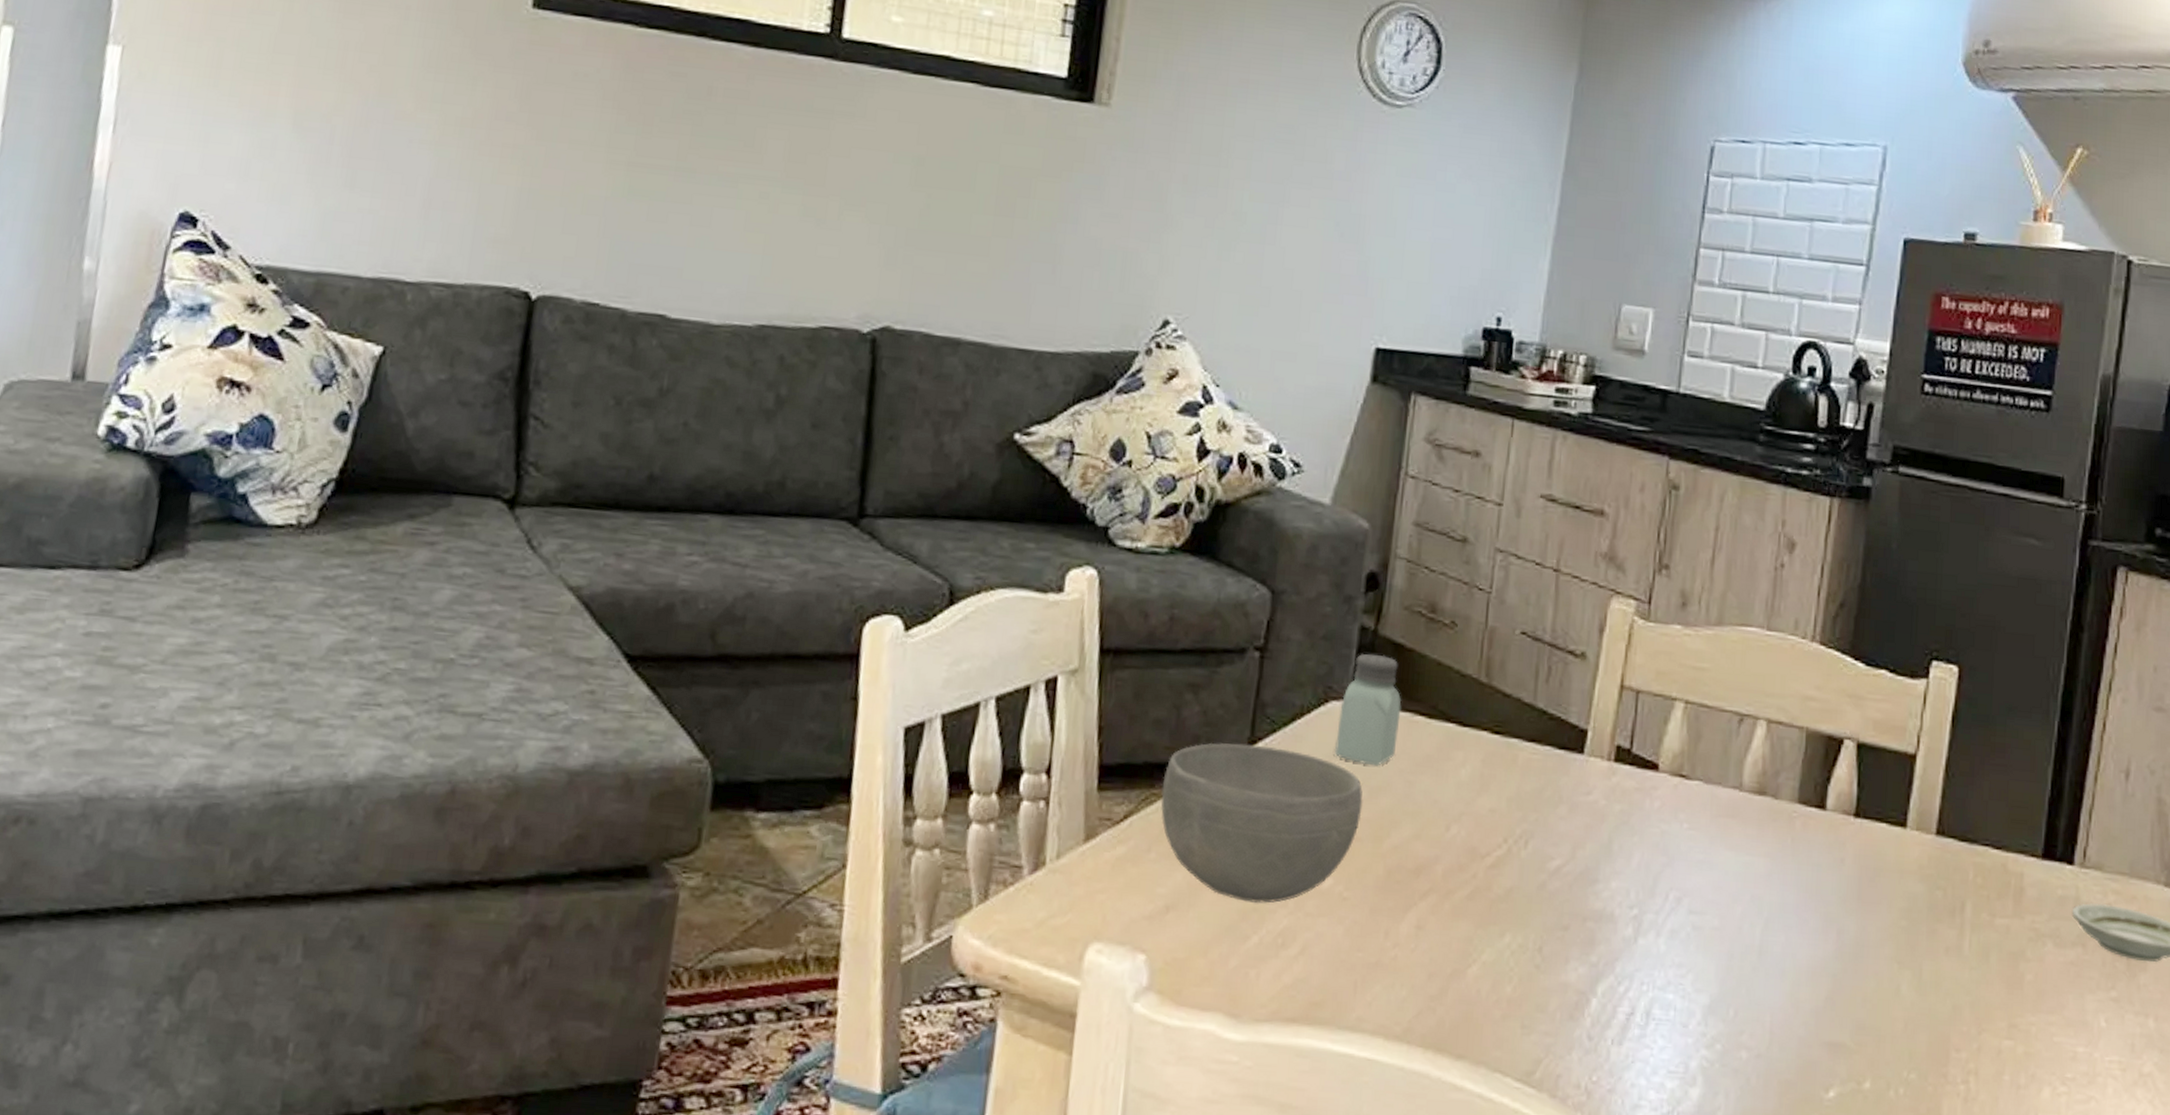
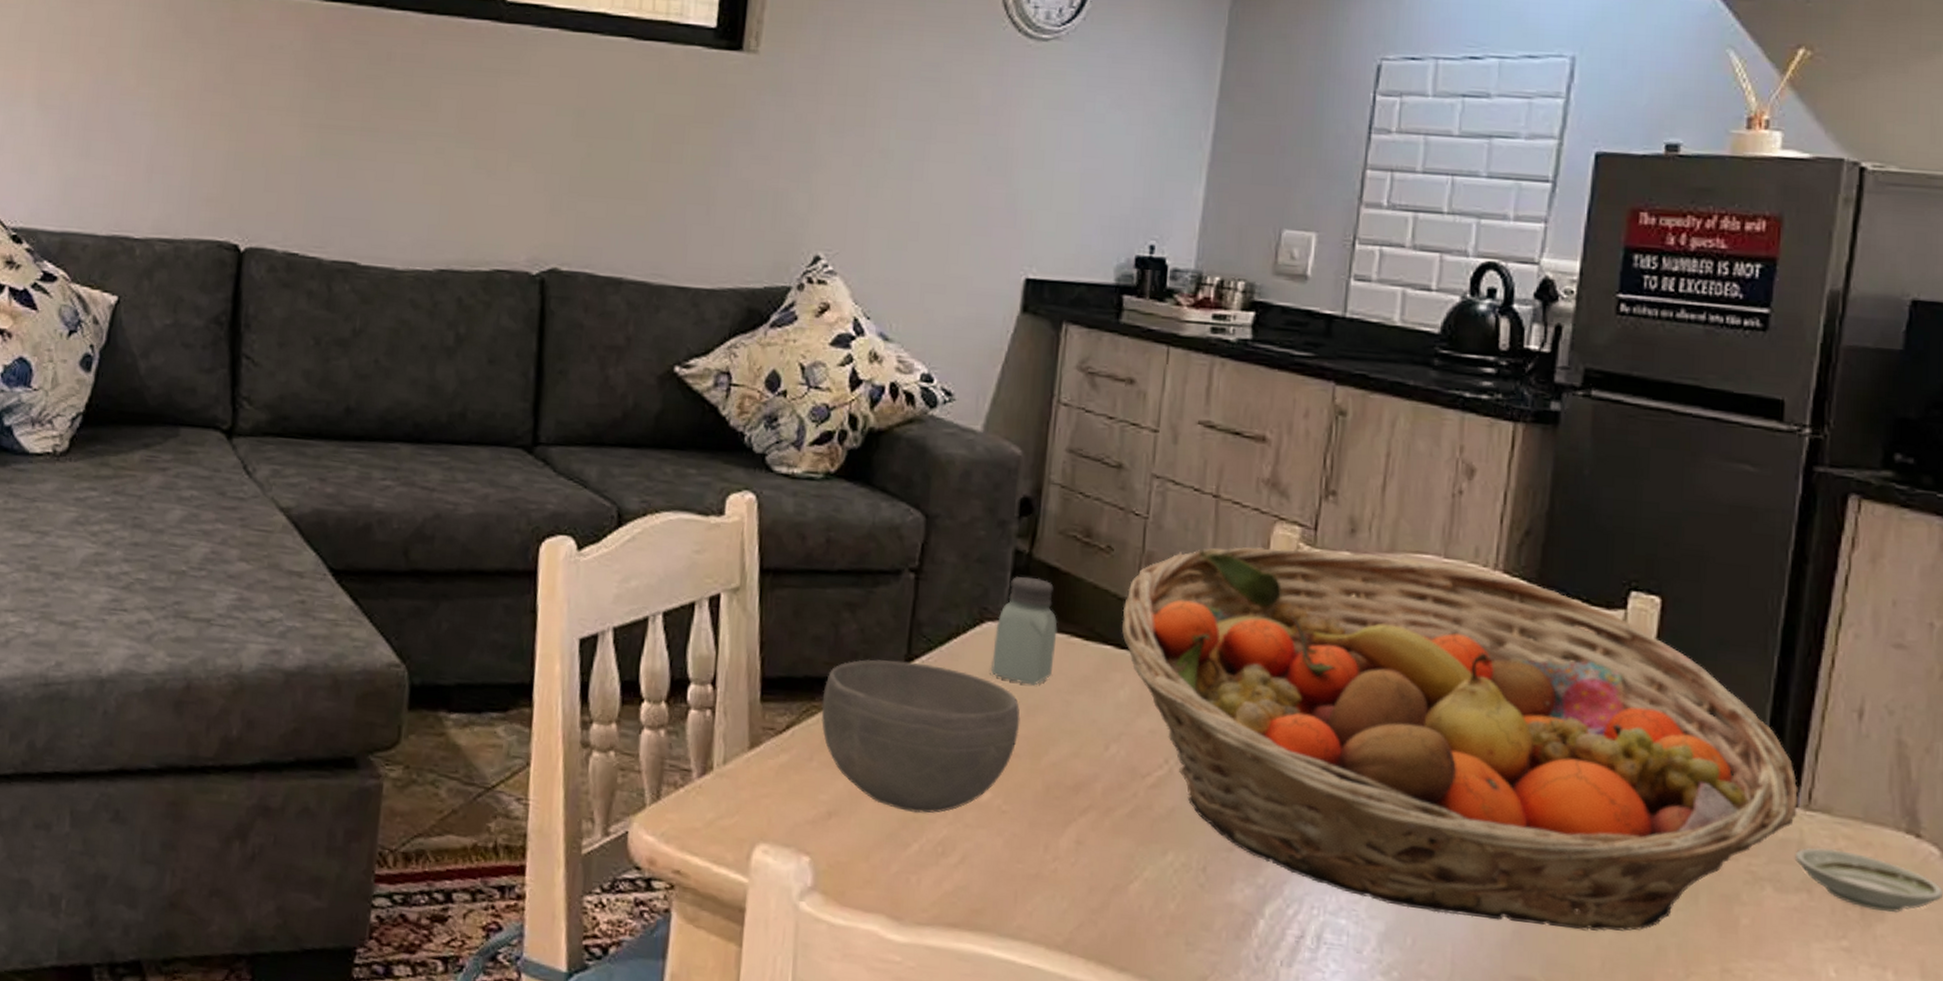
fruit basket: none [1463,620,2075,994] -> present [1121,546,1798,932]

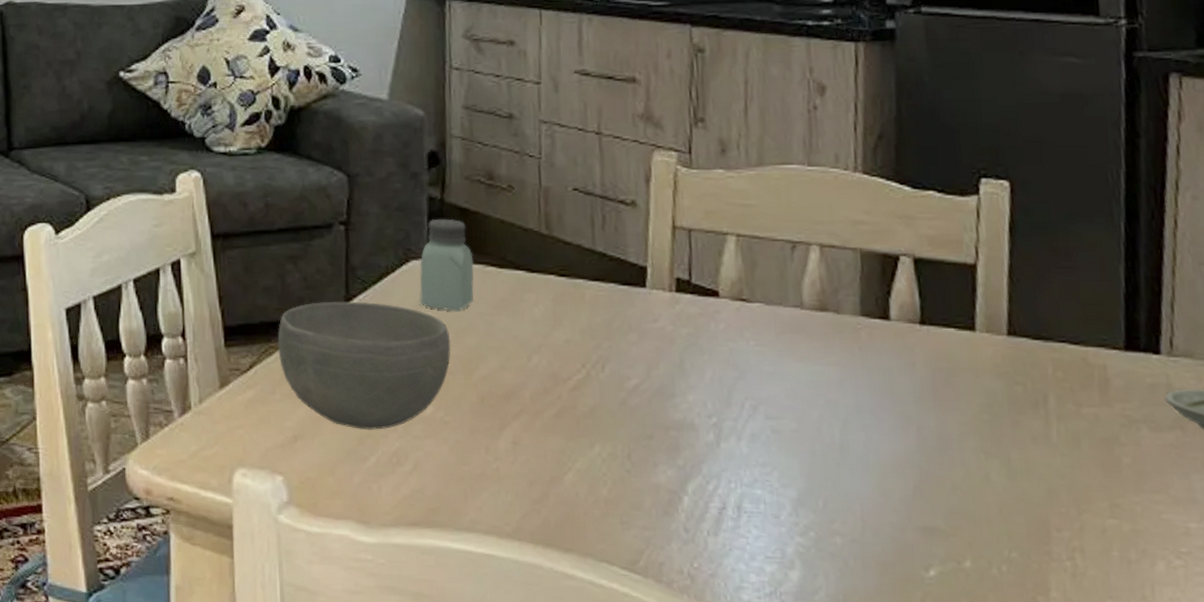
fruit basket: present [1121,546,1798,932] -> none [528,169,1162,481]

